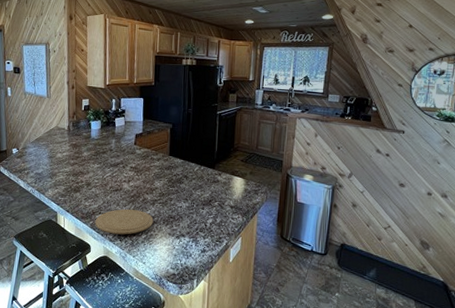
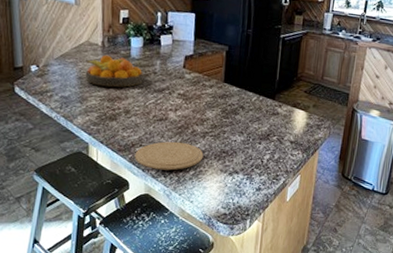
fruit bowl: none [54,137,102,164] -> present [85,54,145,87]

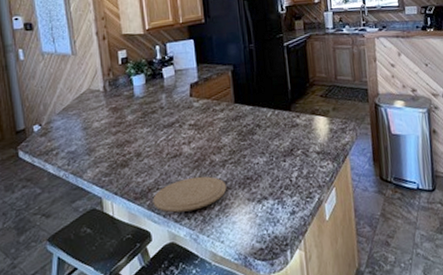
fruit bowl: present [85,54,145,87] -> none [89,98,152,133]

